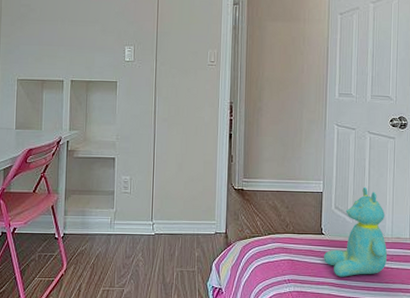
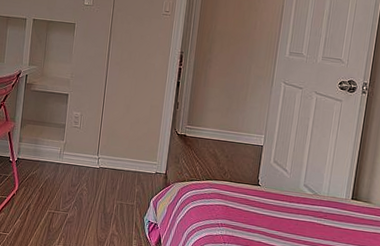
teddy bear: present [324,187,388,277] -> none [257,145,323,229]

